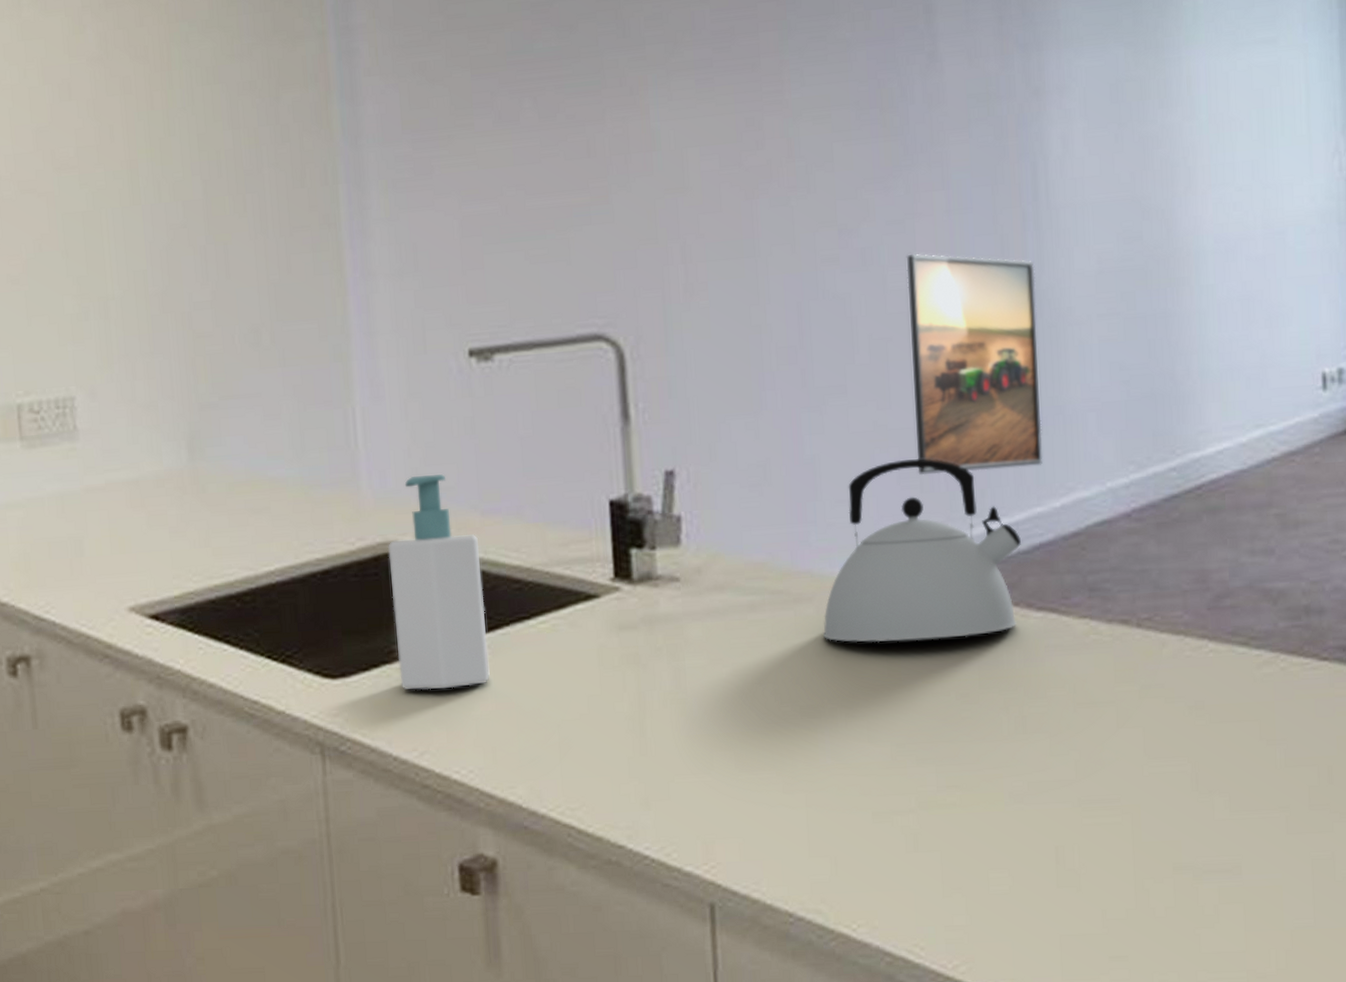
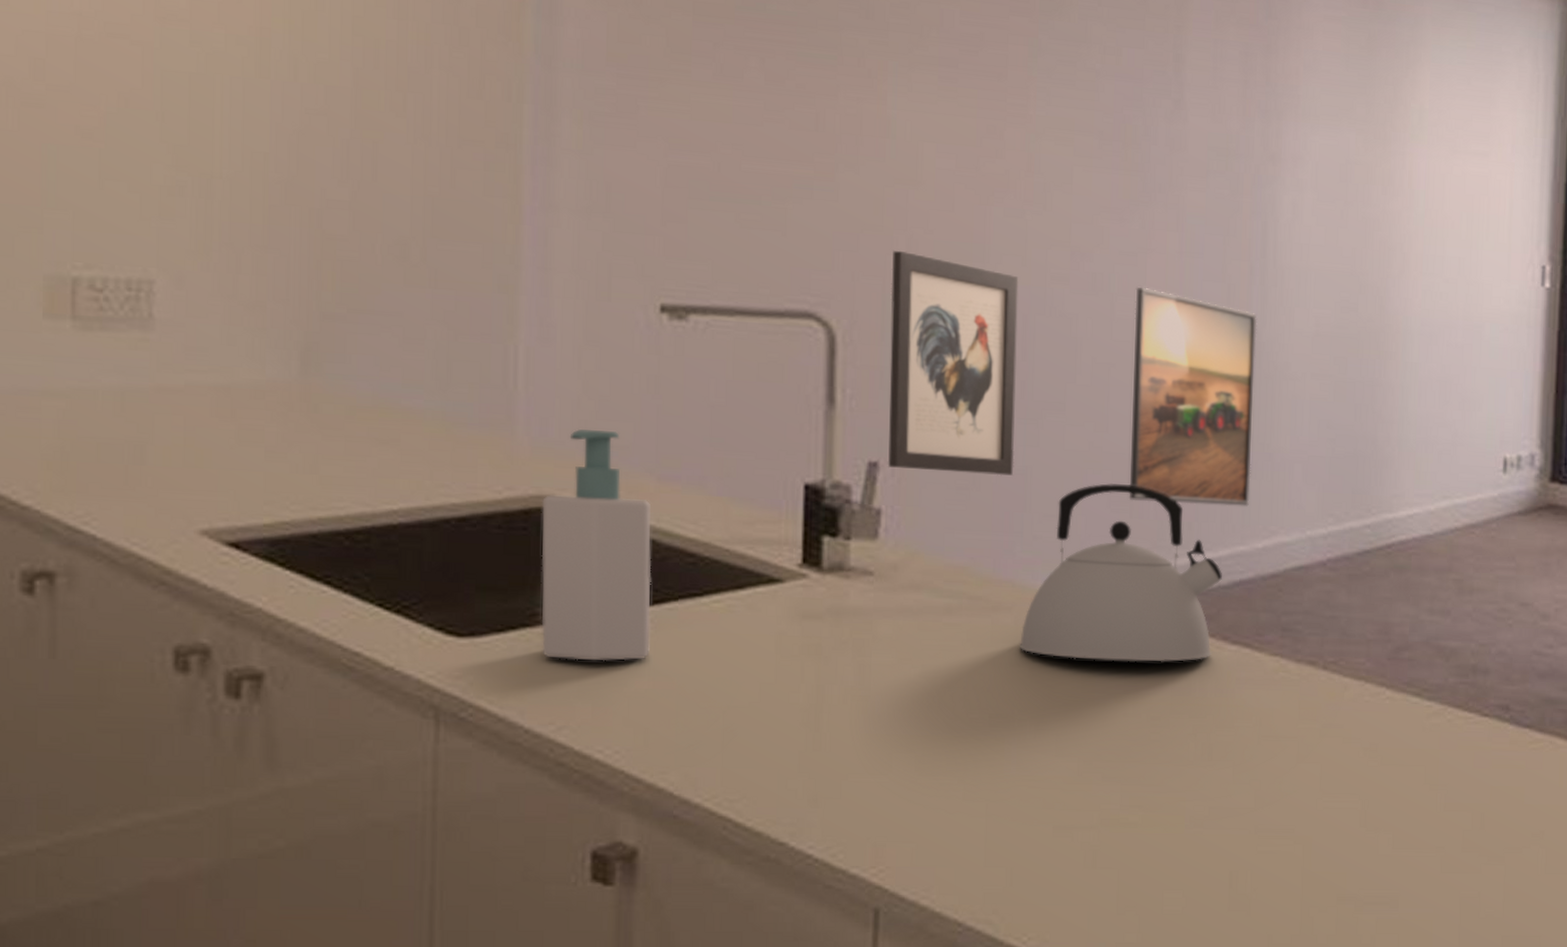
wall art: none [669,259,802,474] -> present [887,250,1019,476]

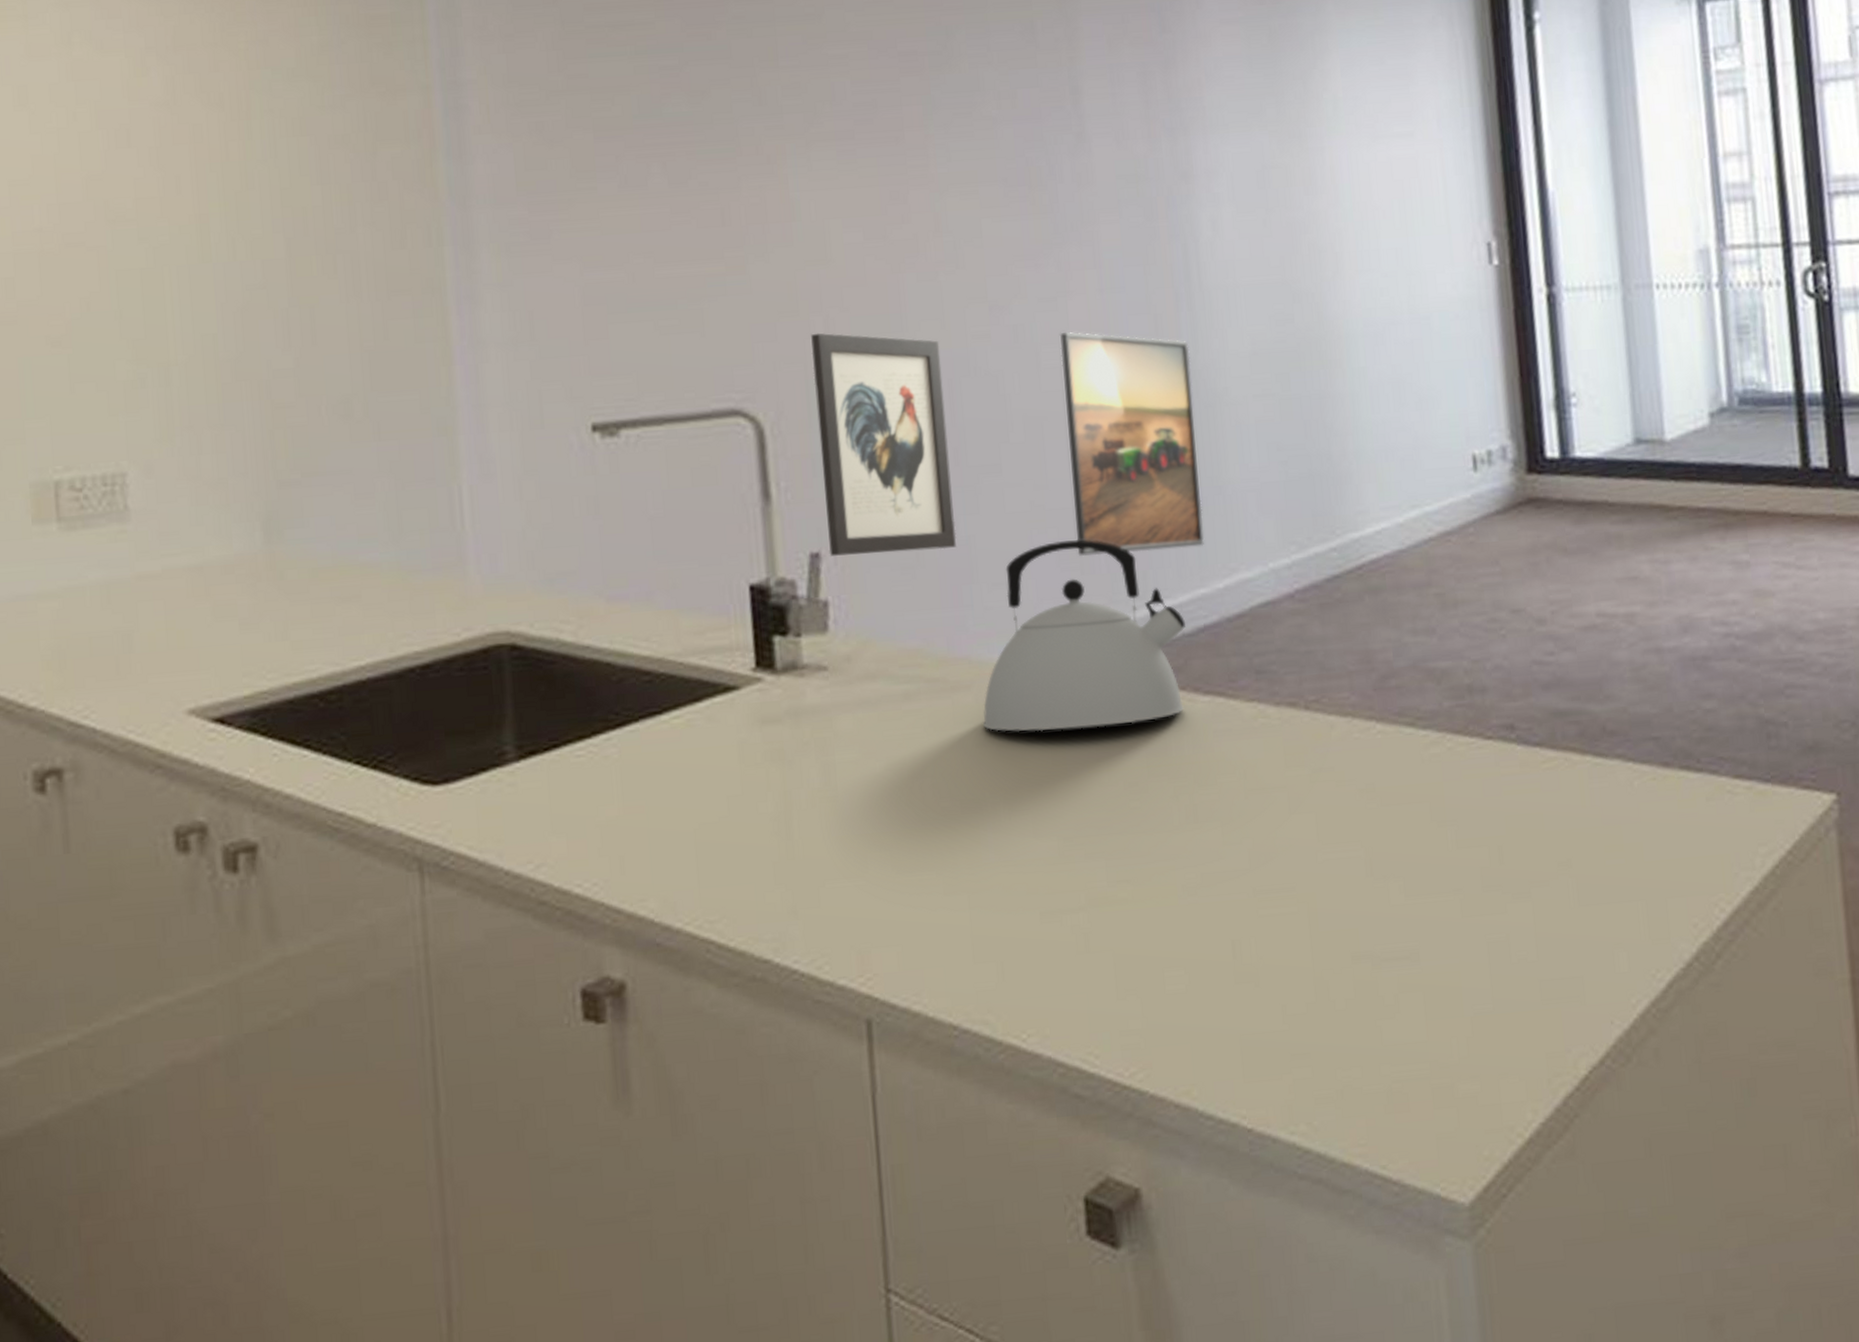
soap bottle: present [541,429,651,661] -> none [499,558,617,795]

